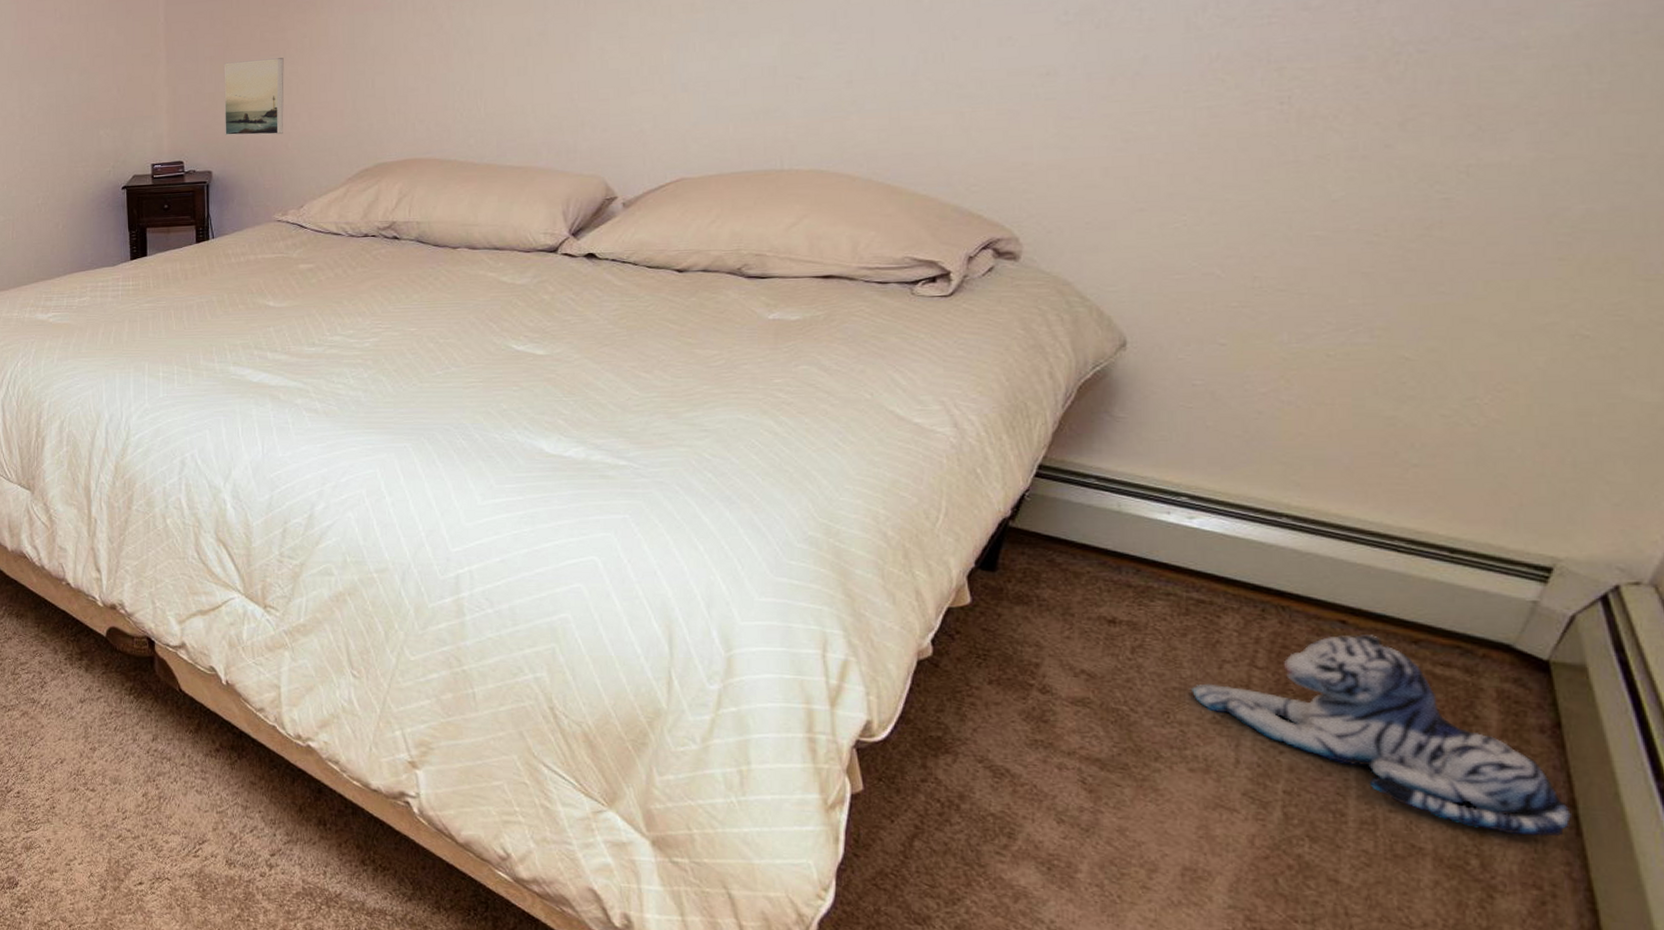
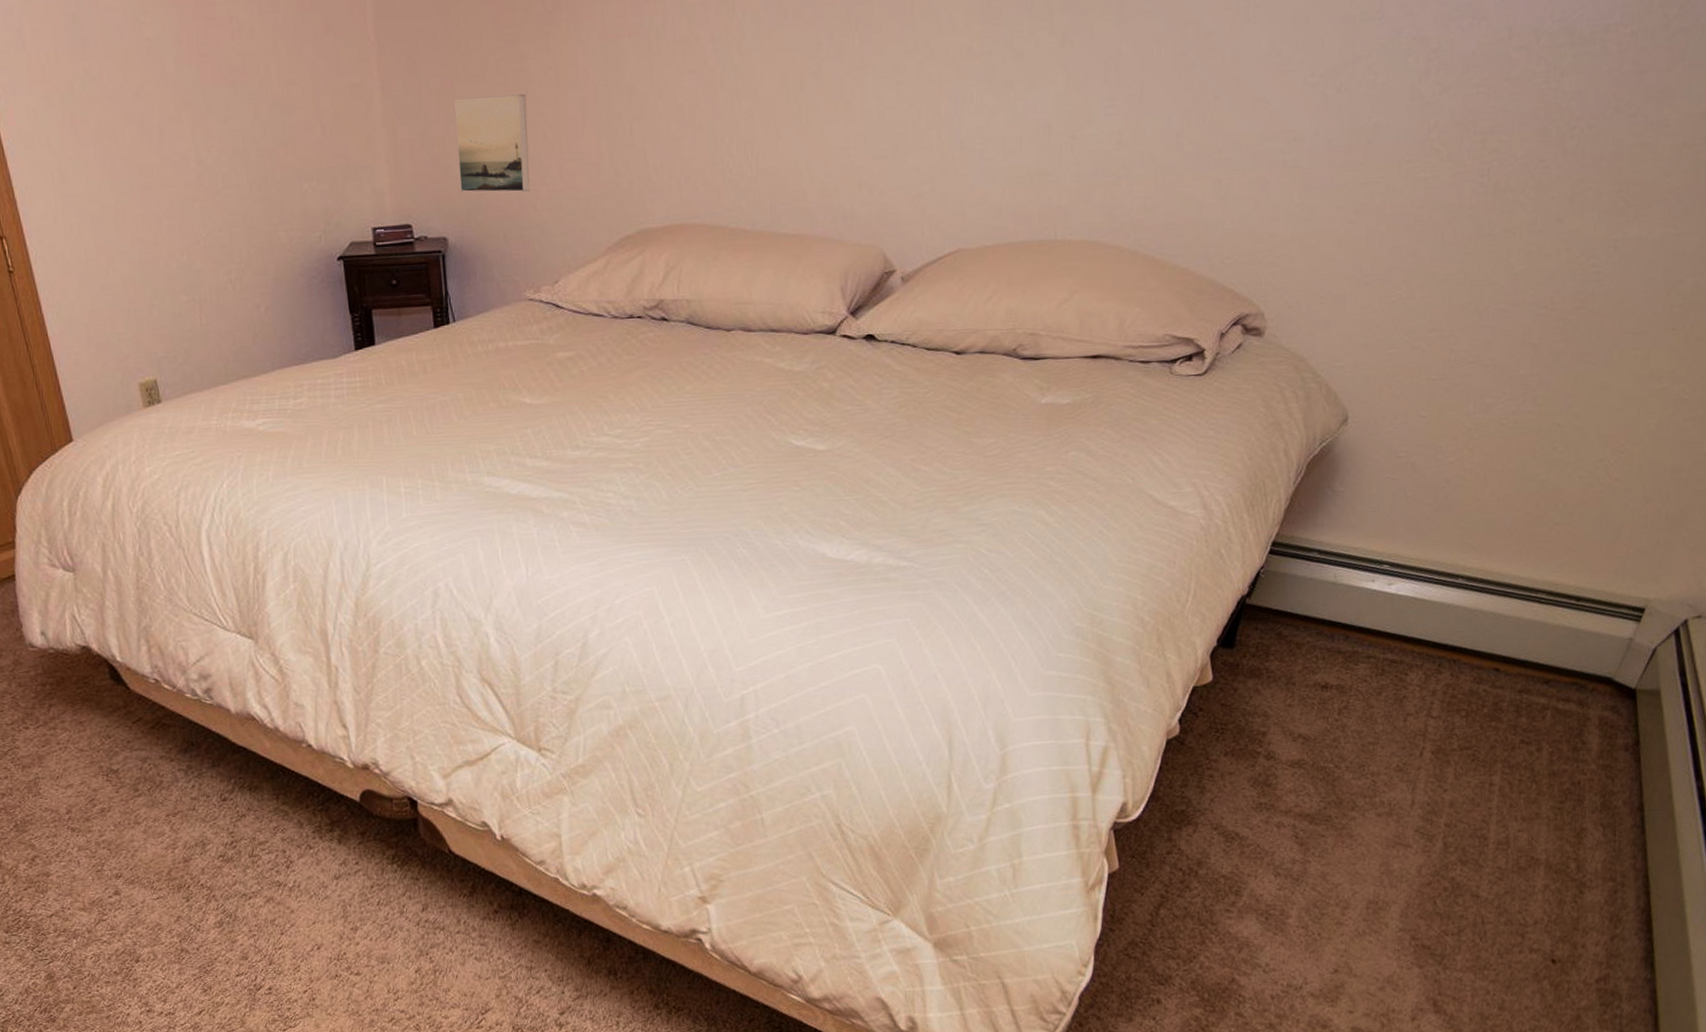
plush toy: present [1190,634,1571,837] -> none [1381,679,1640,839]

